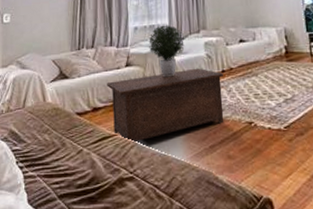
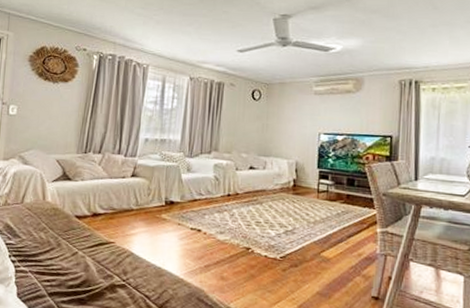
cabinet: present [107,68,224,143] -> none [110,188,229,253]
potted plant: present [148,25,185,78] -> none [156,140,196,194]

